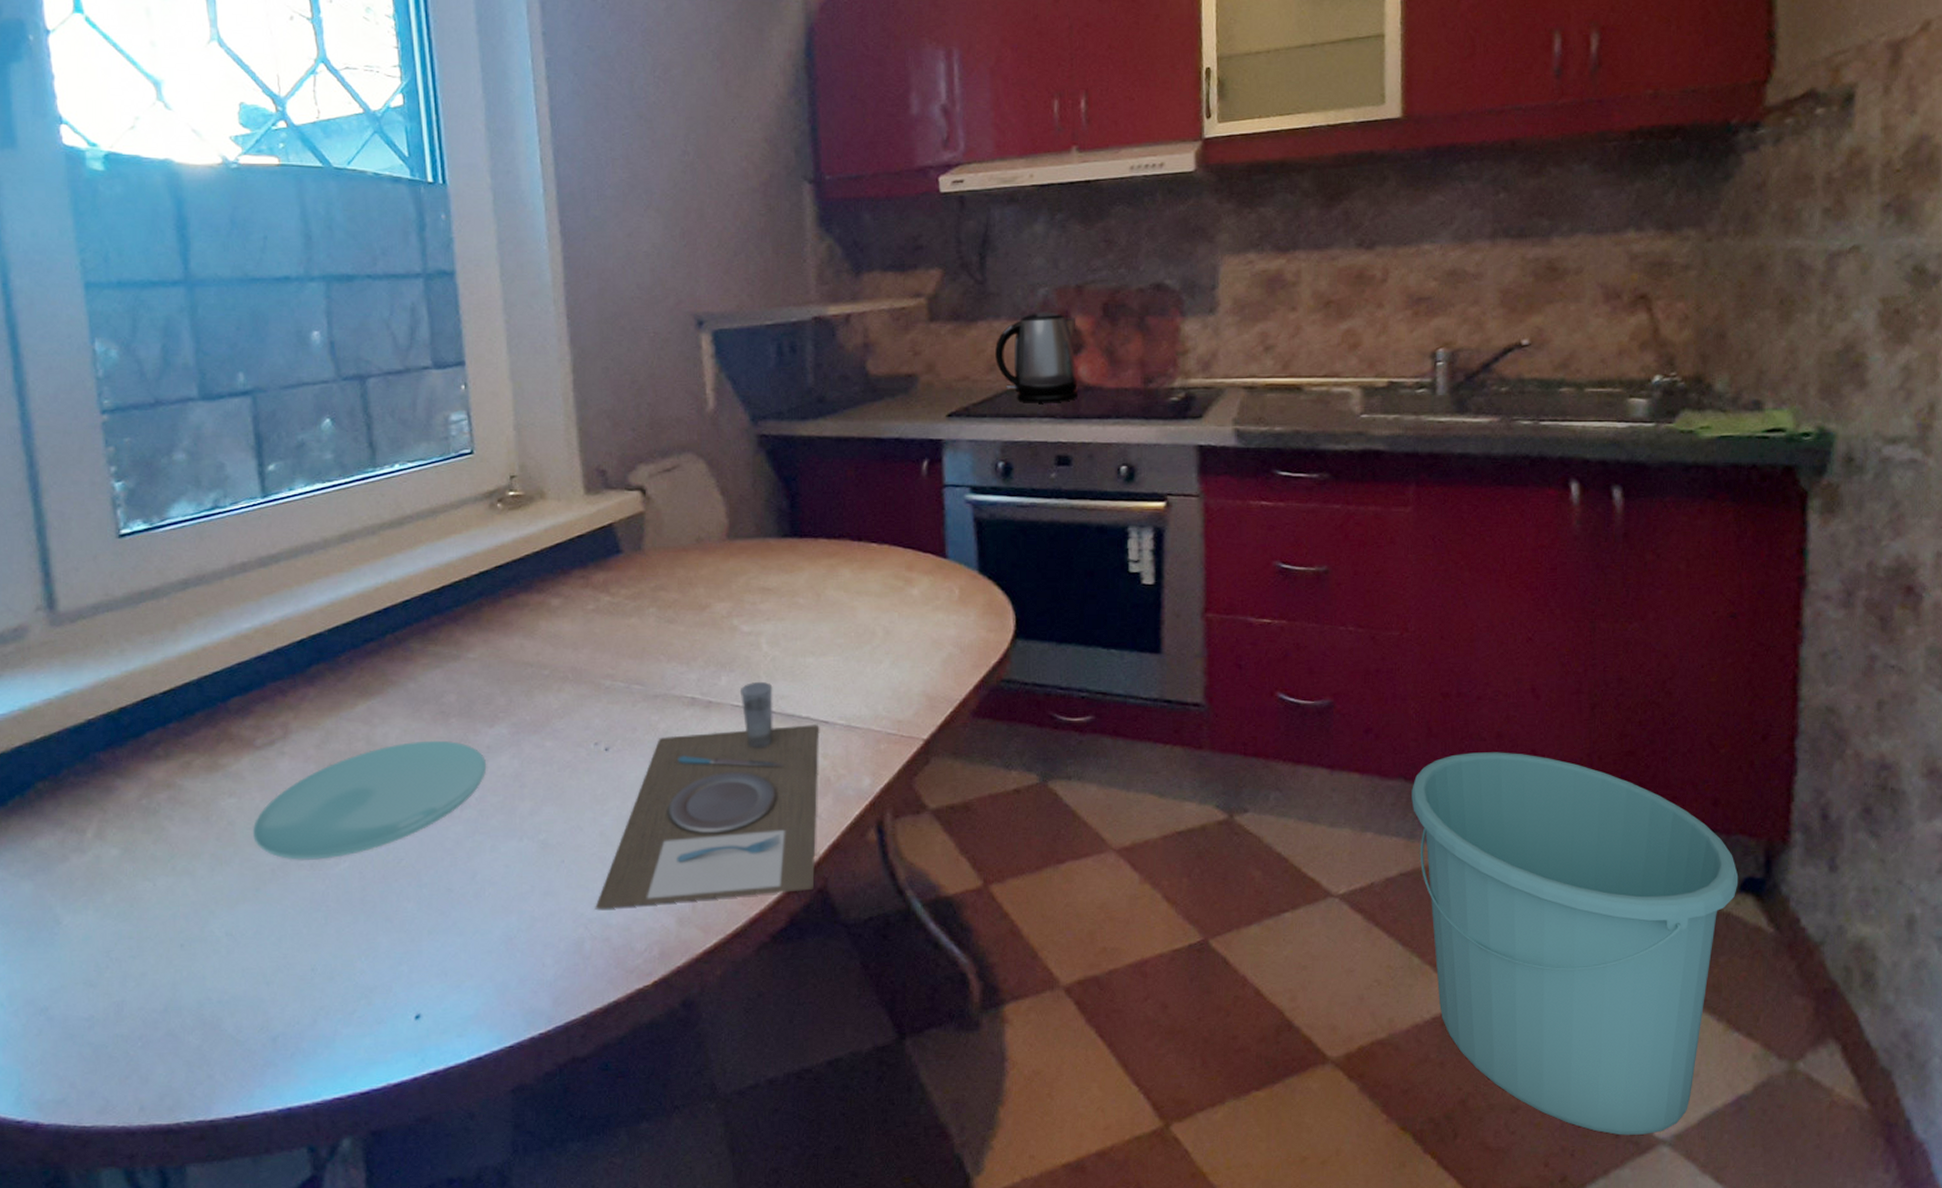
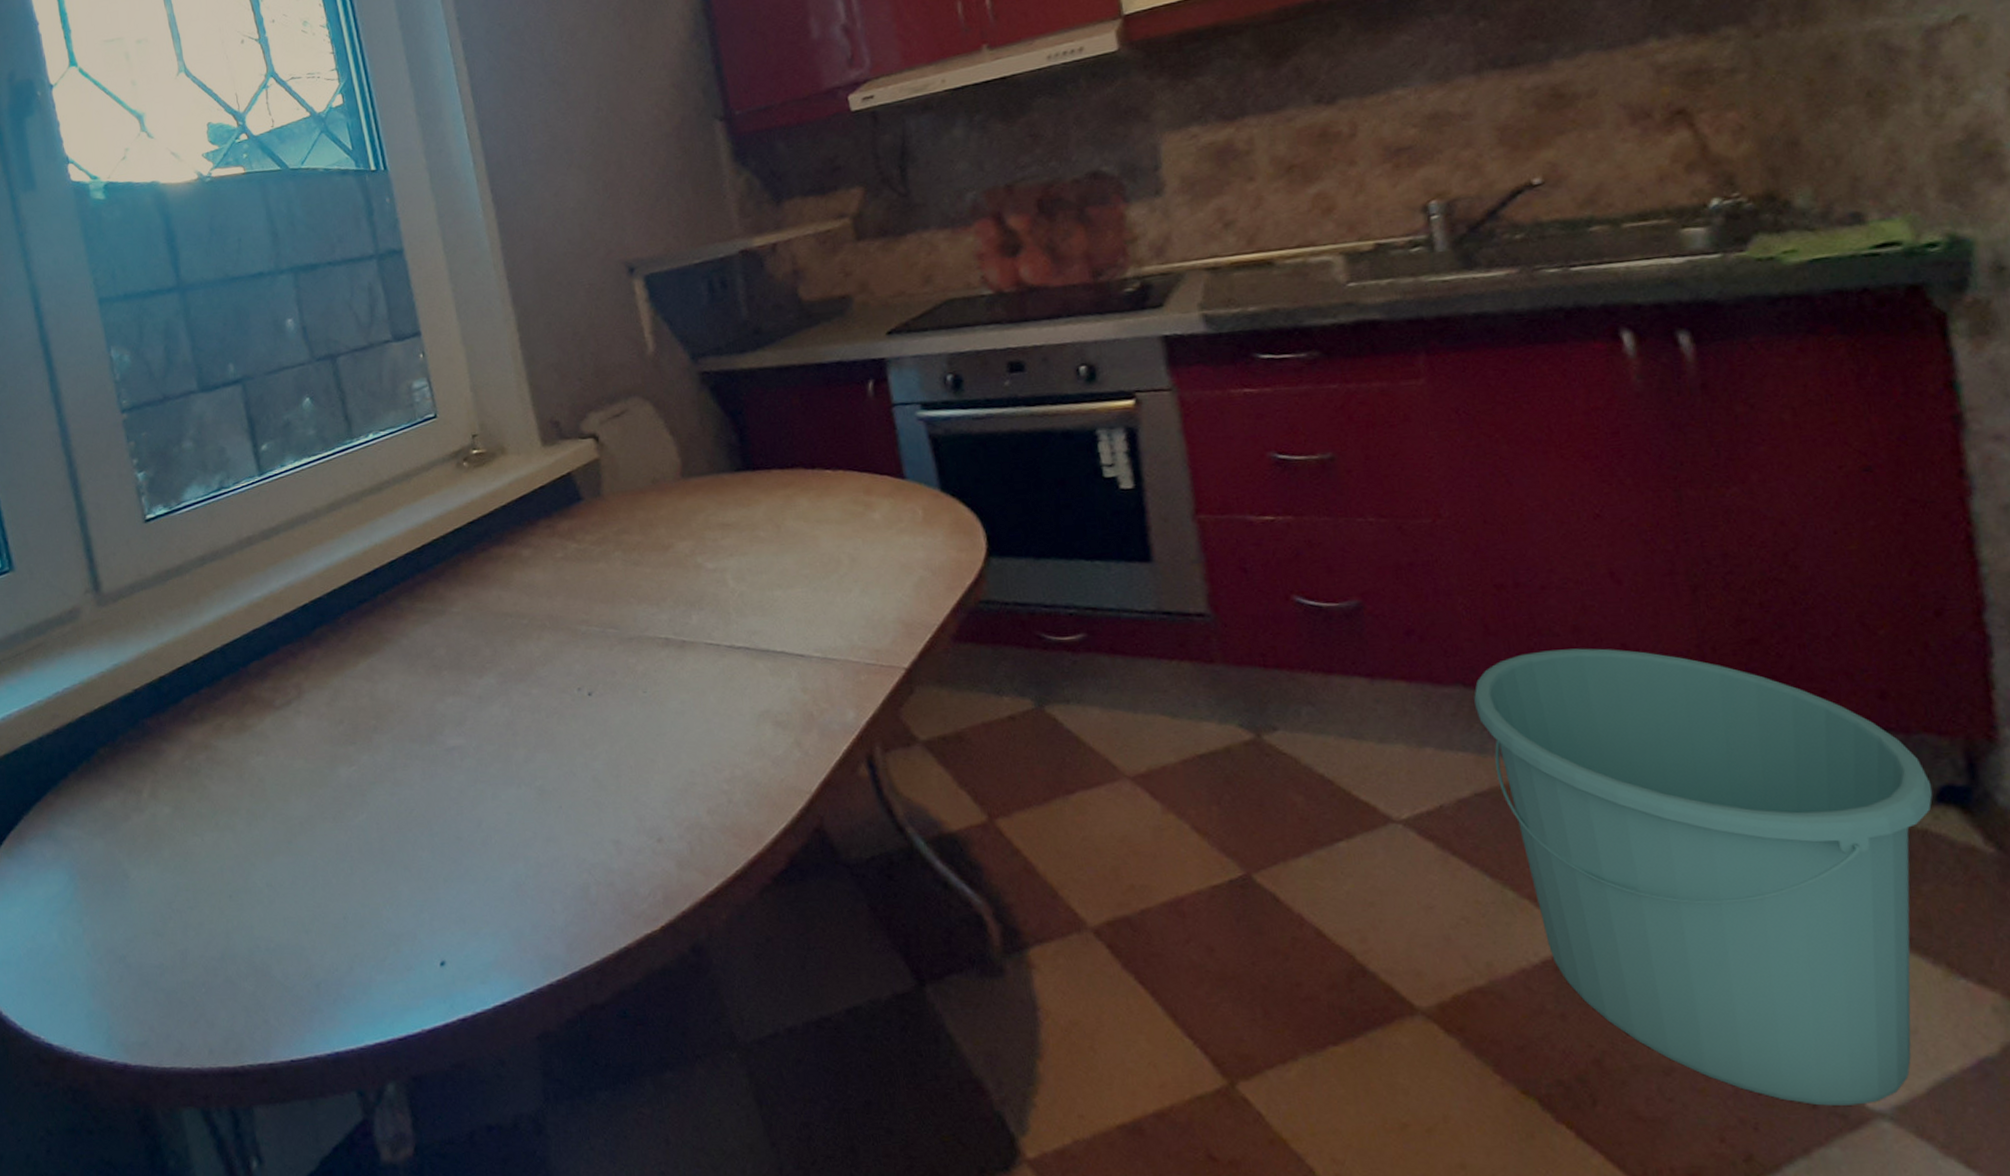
plate: present [252,740,487,860] -> none [280,693,481,814]
place setting: present [595,681,818,910] -> none [596,617,810,855]
kettle: present [995,311,1078,403] -> none [928,215,1022,312]

